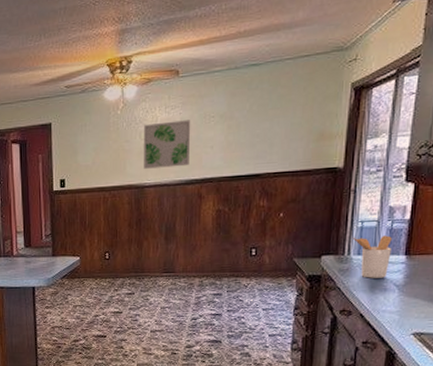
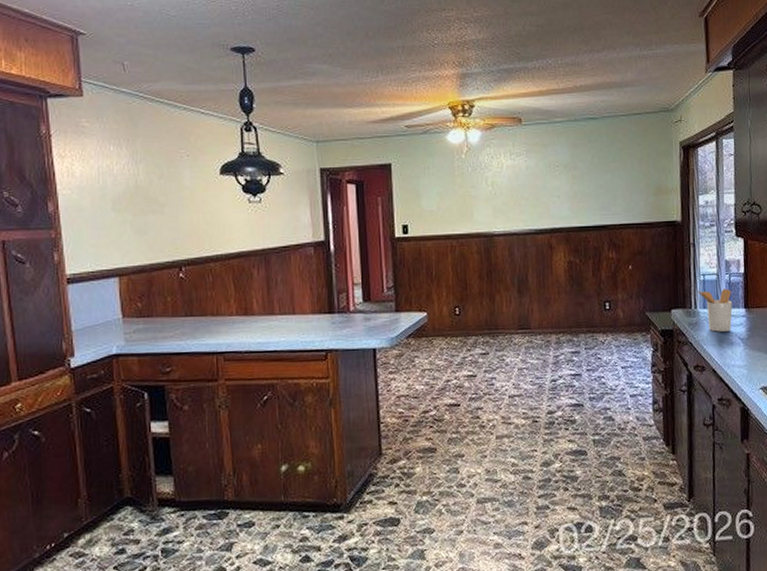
wall art: present [144,120,191,169] -> none [490,168,538,216]

